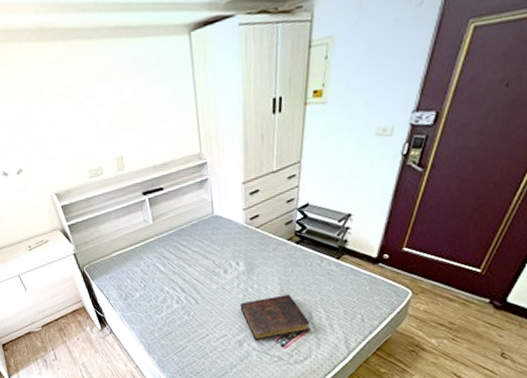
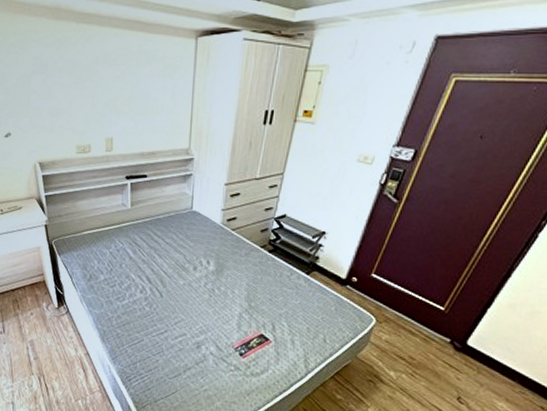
book: present [239,294,310,341] -> none [204,301,272,346]

